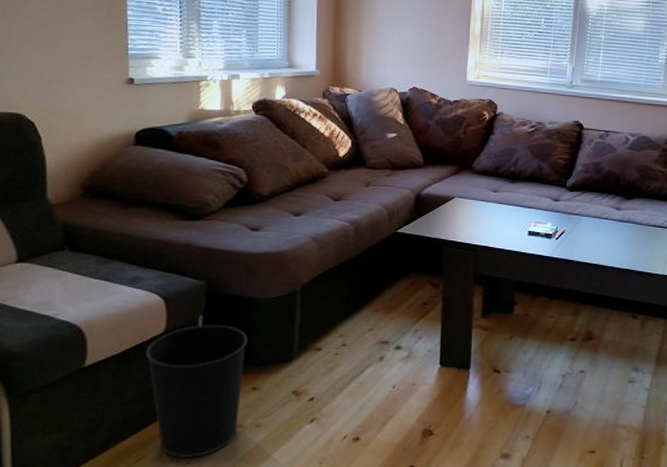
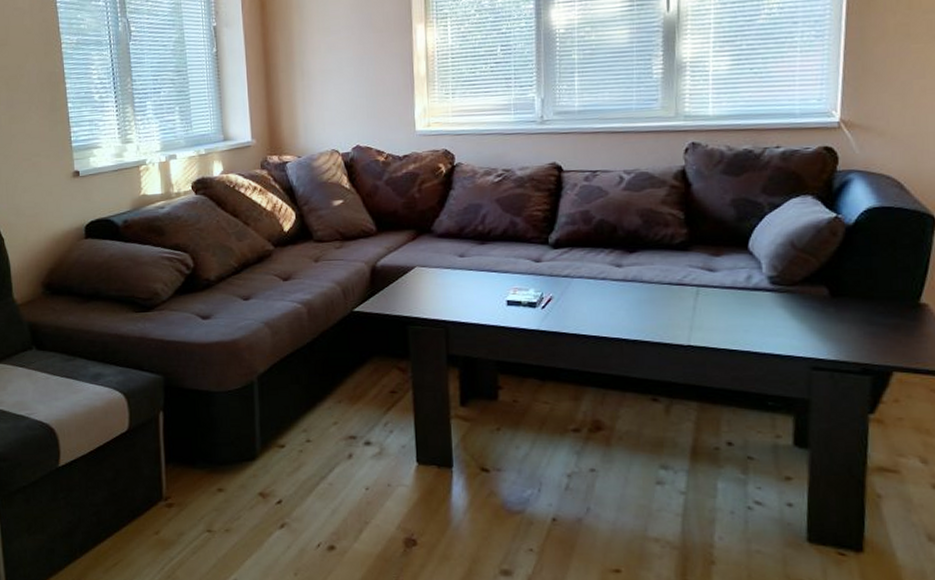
wastebasket: present [145,325,247,458] -> none [112,421,209,563]

